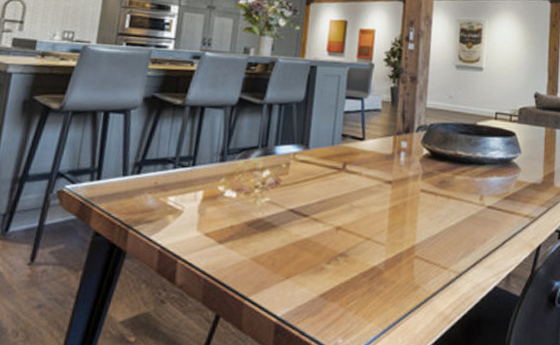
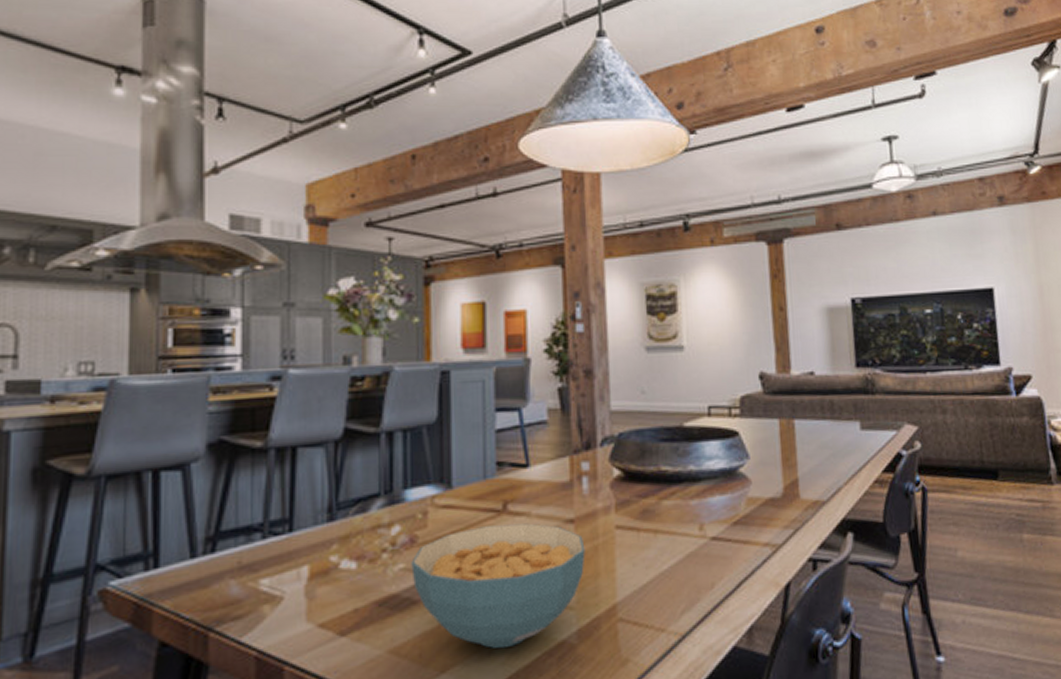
cereal bowl: none [274,178,397,266] -> present [411,523,585,648]

